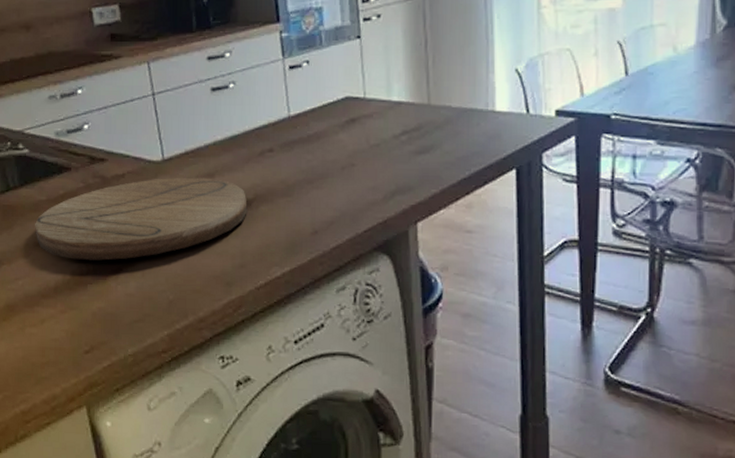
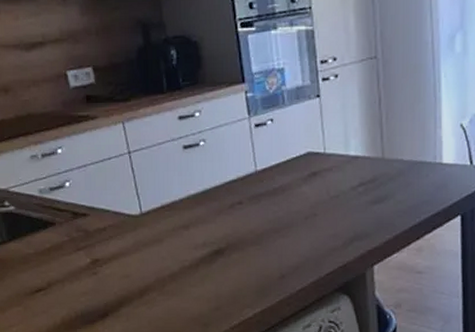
cutting board: present [35,177,248,261] -> none [25,229,221,307]

